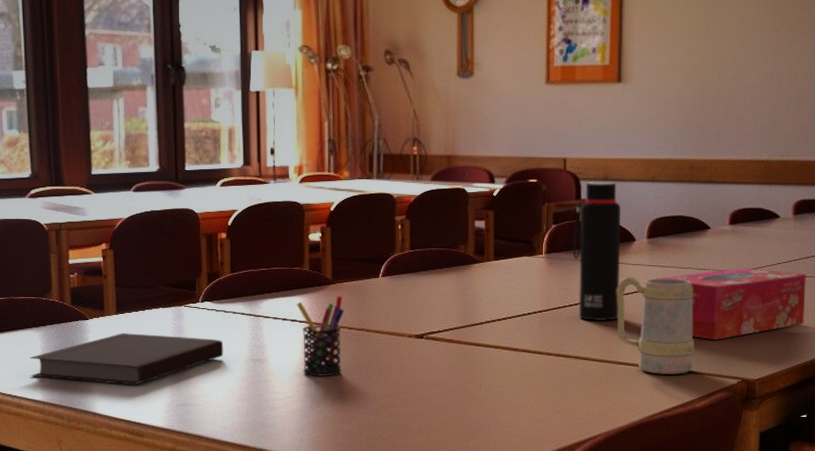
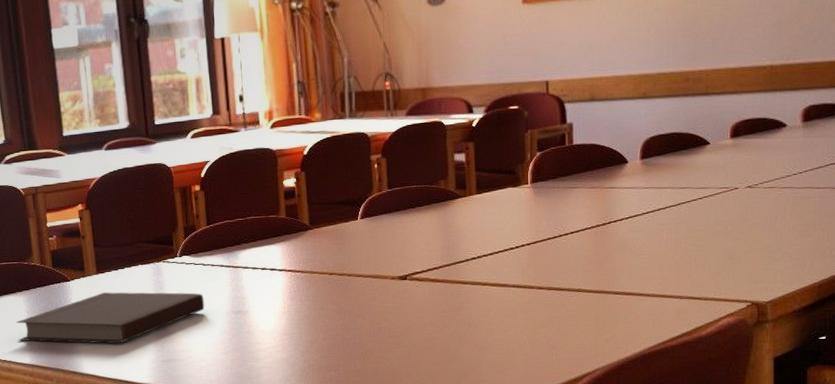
pen holder: present [297,295,344,376] -> none [275,241,325,325]
water bottle: present [573,181,621,322] -> none [560,102,613,251]
mug: present [616,276,695,375] -> none [610,199,698,303]
tissue box: present [655,268,806,341] -> none [650,183,820,264]

